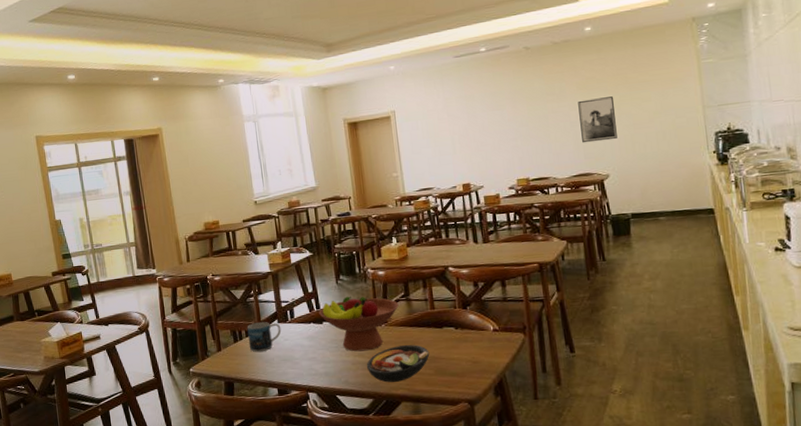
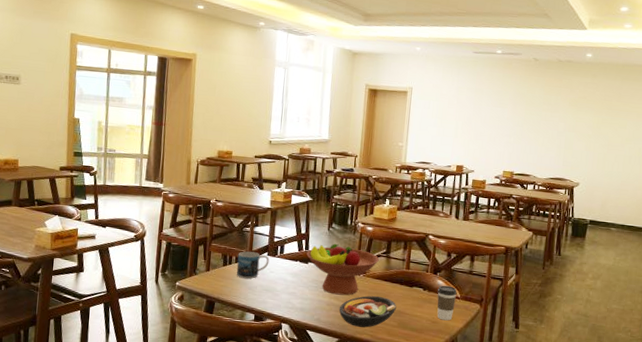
coffee cup: none [471,318,495,359] -> present [437,285,457,321]
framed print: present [578,96,617,143] -> none [564,115,597,155]

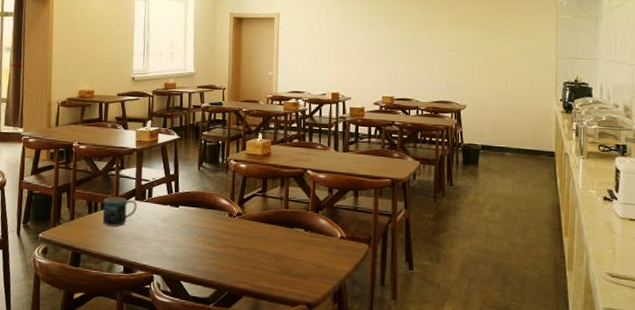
fruit bowl: present [306,243,379,296] -> none [177,183,255,241]
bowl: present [339,296,397,328] -> none [214,240,277,276]
coffee cup: present [437,285,457,321] -> none [320,224,342,264]

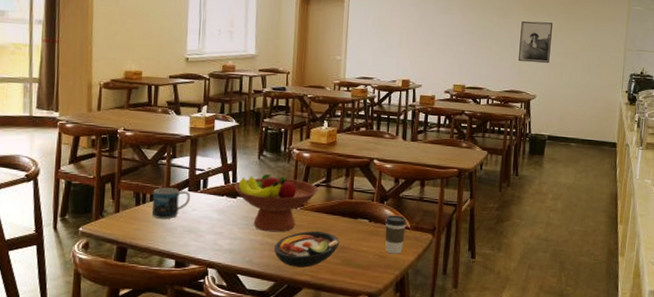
fruit bowl: none [177,183,255,241] -> present [234,173,318,232]
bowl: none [214,240,277,276] -> present [273,231,340,267]
coffee cup: none [320,224,342,264] -> present [384,215,407,254]
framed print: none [446,33,480,74] -> present [518,20,553,64]

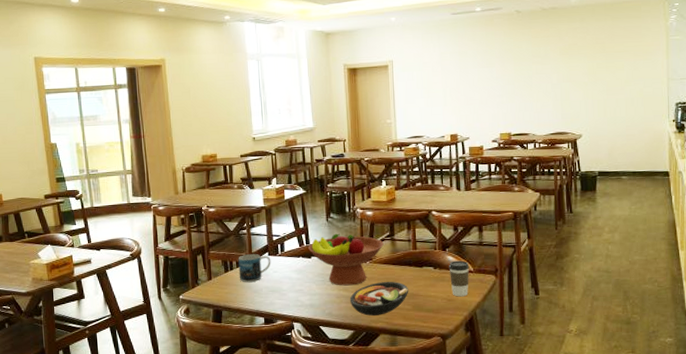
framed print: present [518,20,553,64] -> none [560,63,592,104]

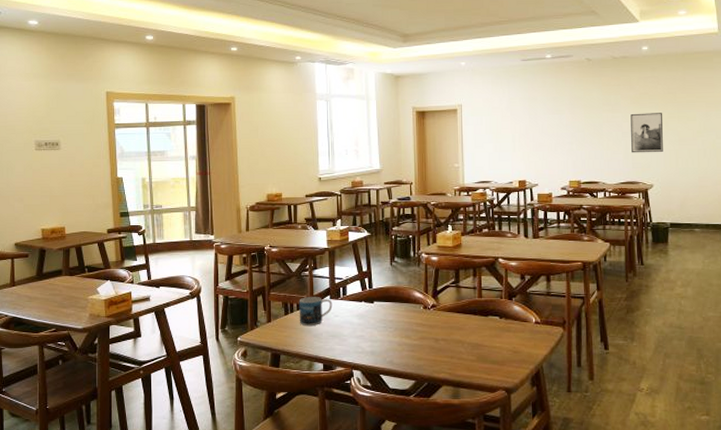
fruit bowl: present [308,233,384,286] -> none [371,278,448,333]
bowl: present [349,282,409,316] -> none [412,331,474,365]
coffee cup: present [448,260,470,297] -> none [515,311,537,349]
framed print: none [560,63,592,104] -> present [630,113,663,153]

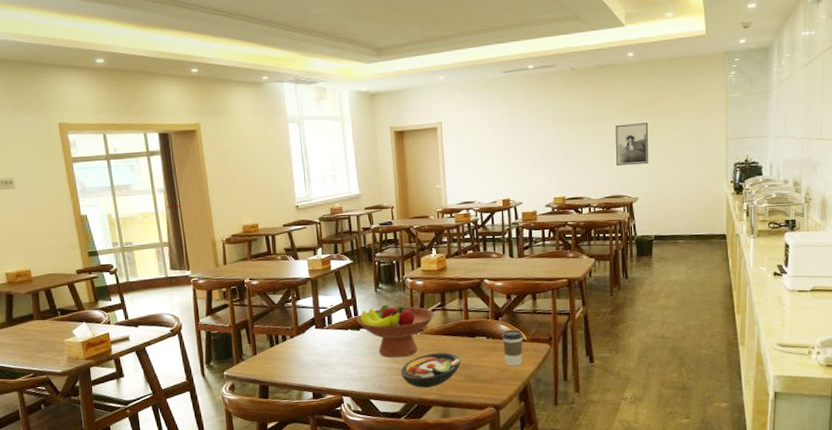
mug: present [299,297,333,325] -> none [284,327,319,356]
fruit bowl: none [371,278,448,333] -> present [356,304,435,358]
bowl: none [412,331,474,365] -> present [400,352,462,388]
coffee cup: none [515,311,537,349] -> present [501,329,523,367]

